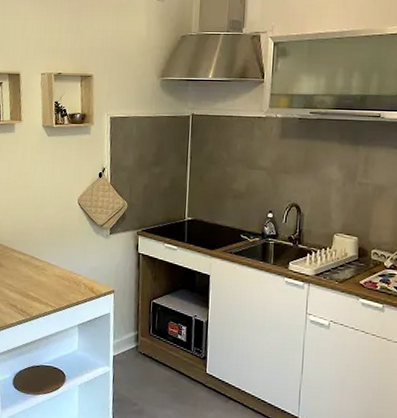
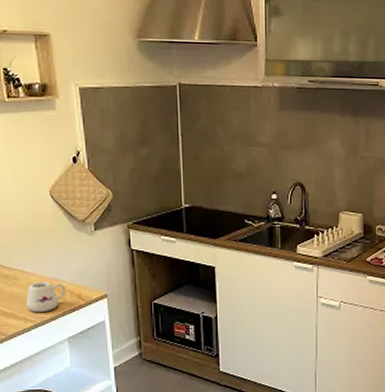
mug: none [49,273,81,300] -> present [26,281,66,313]

